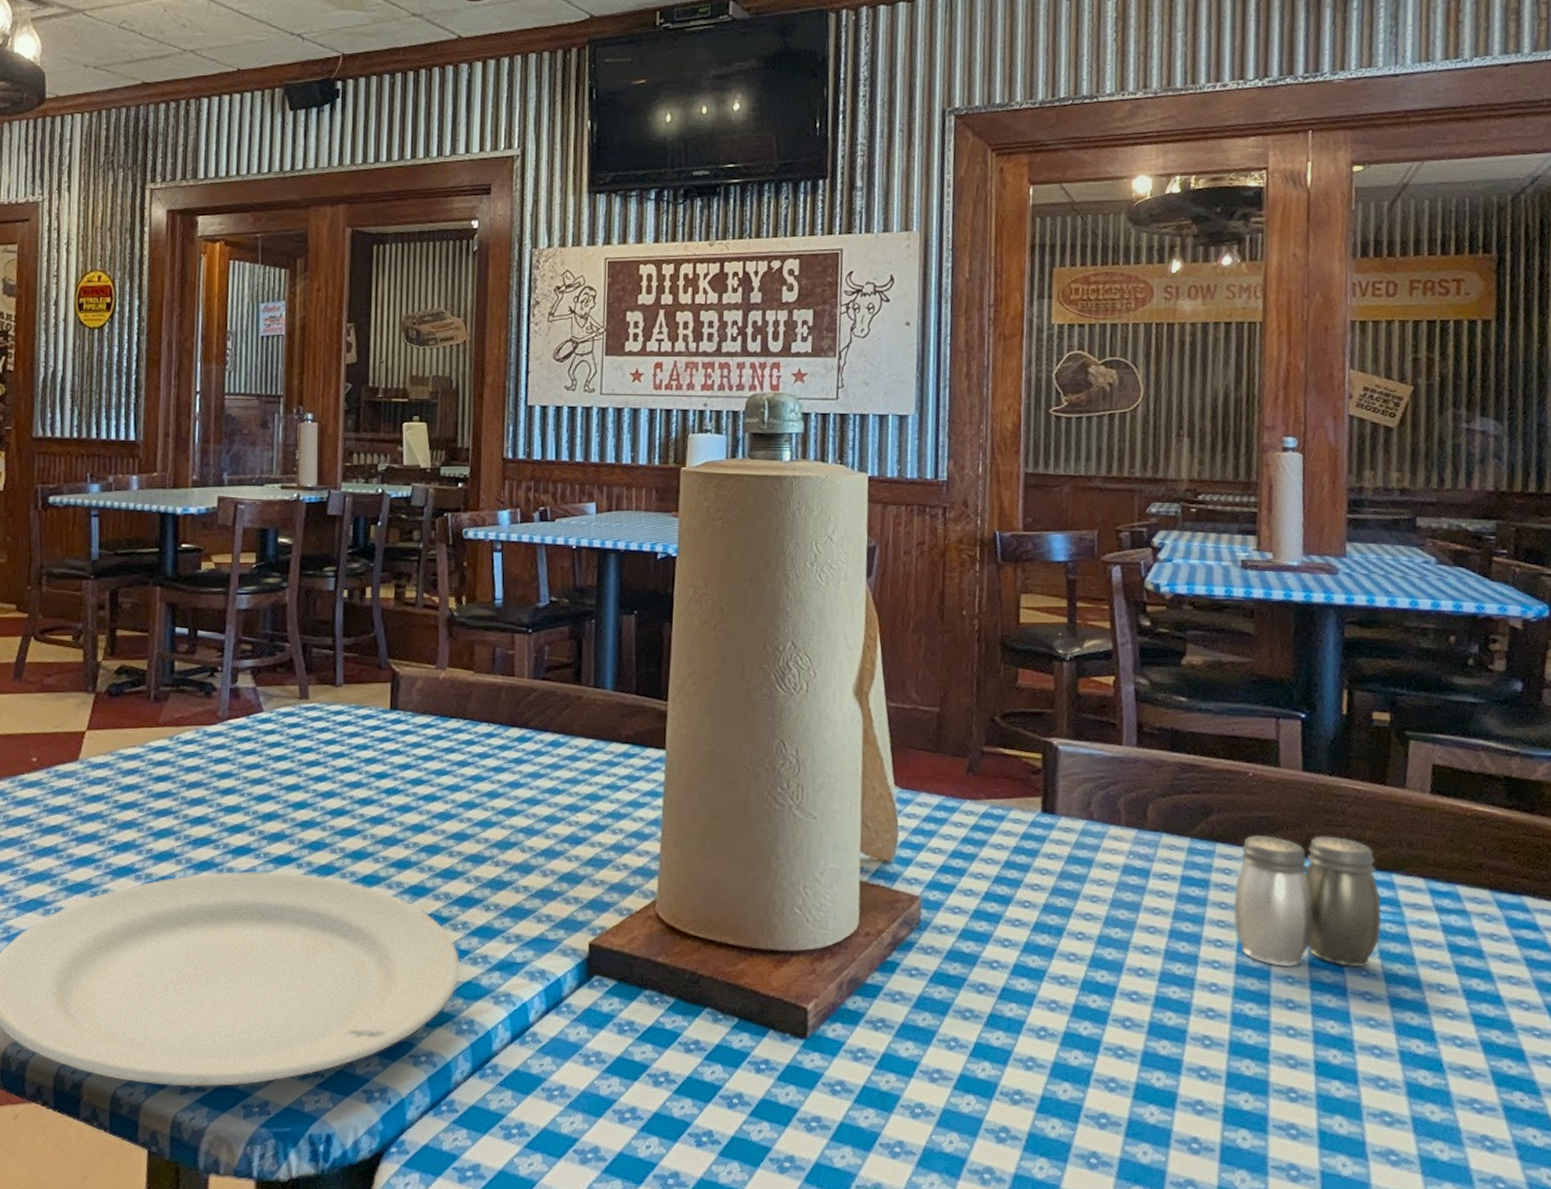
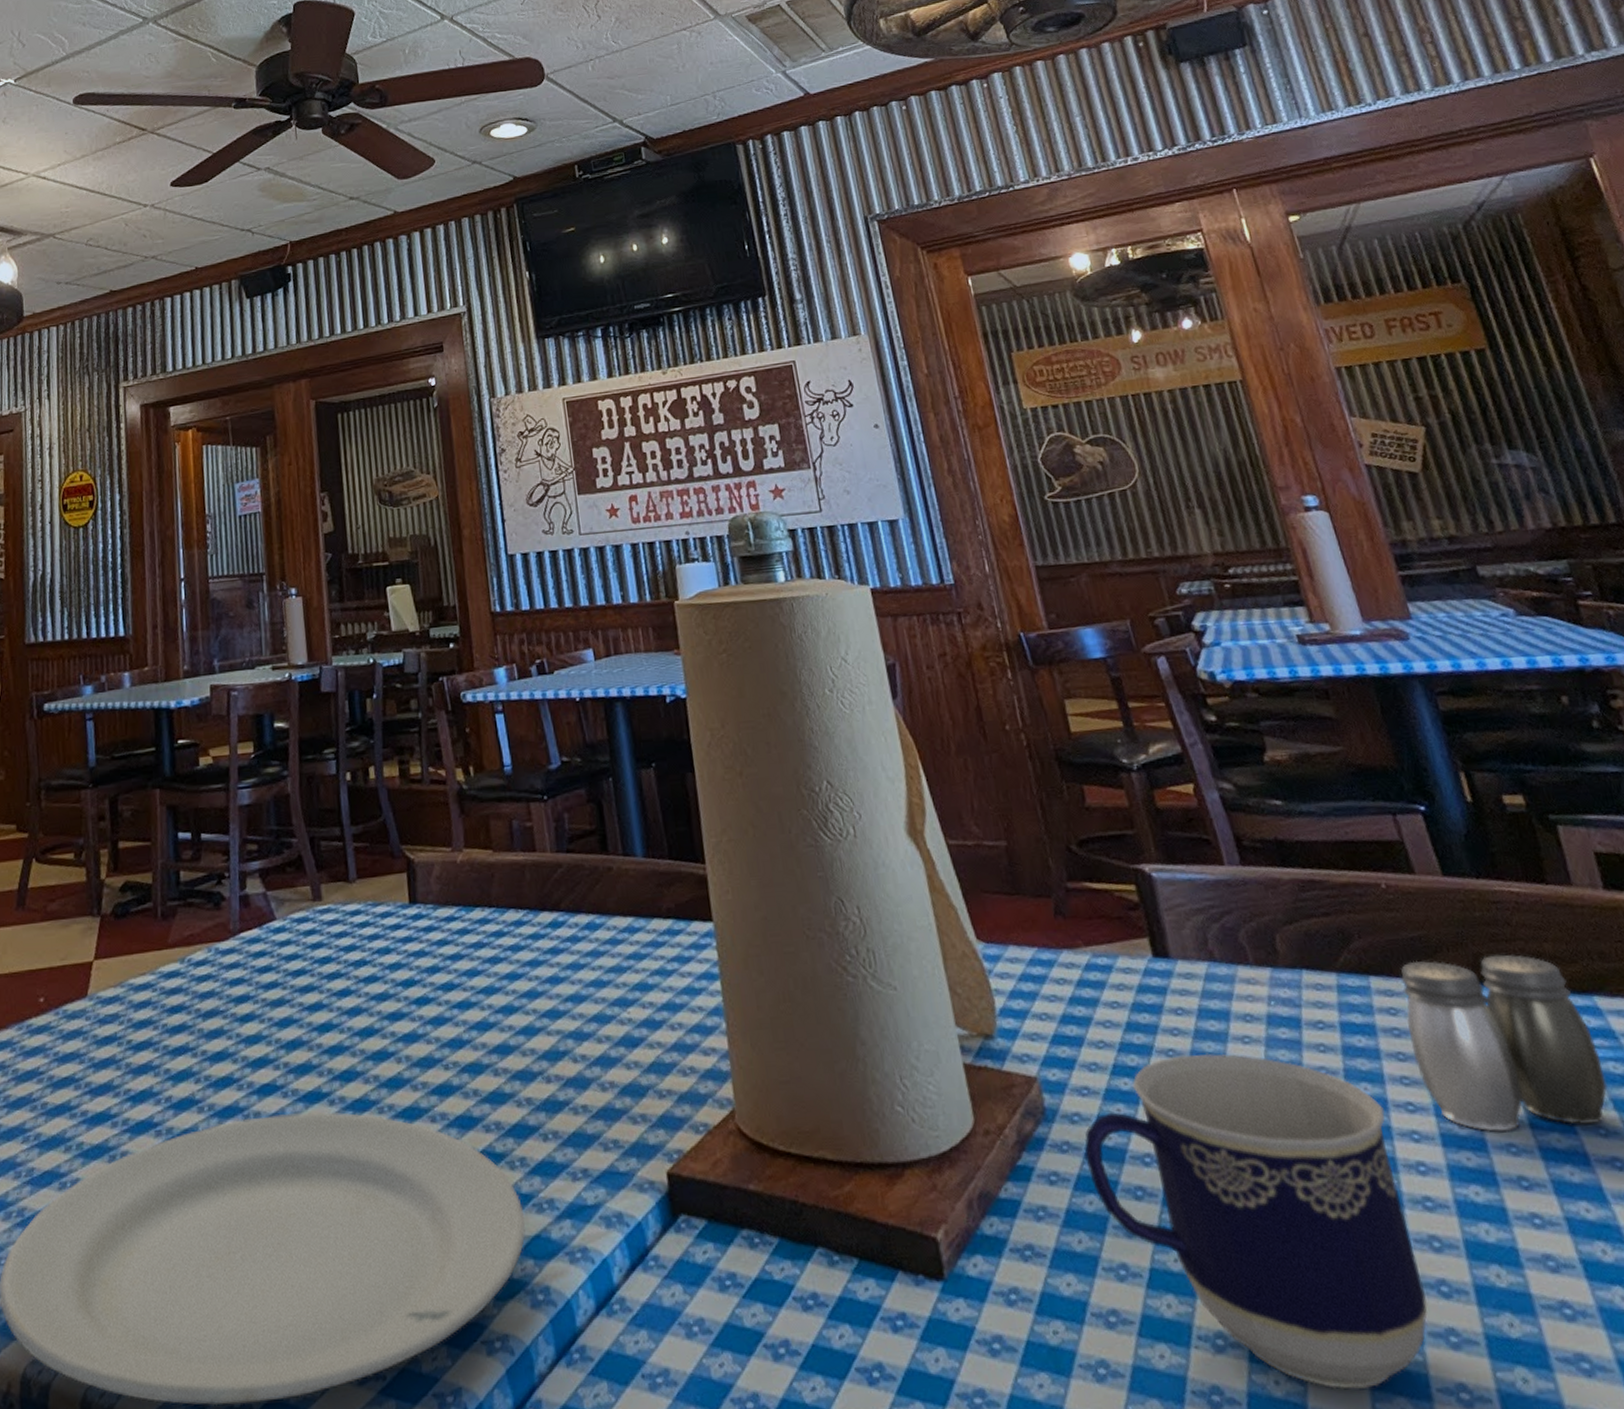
cup: none [944,890,1197,1136] -> present [1083,1053,1428,1390]

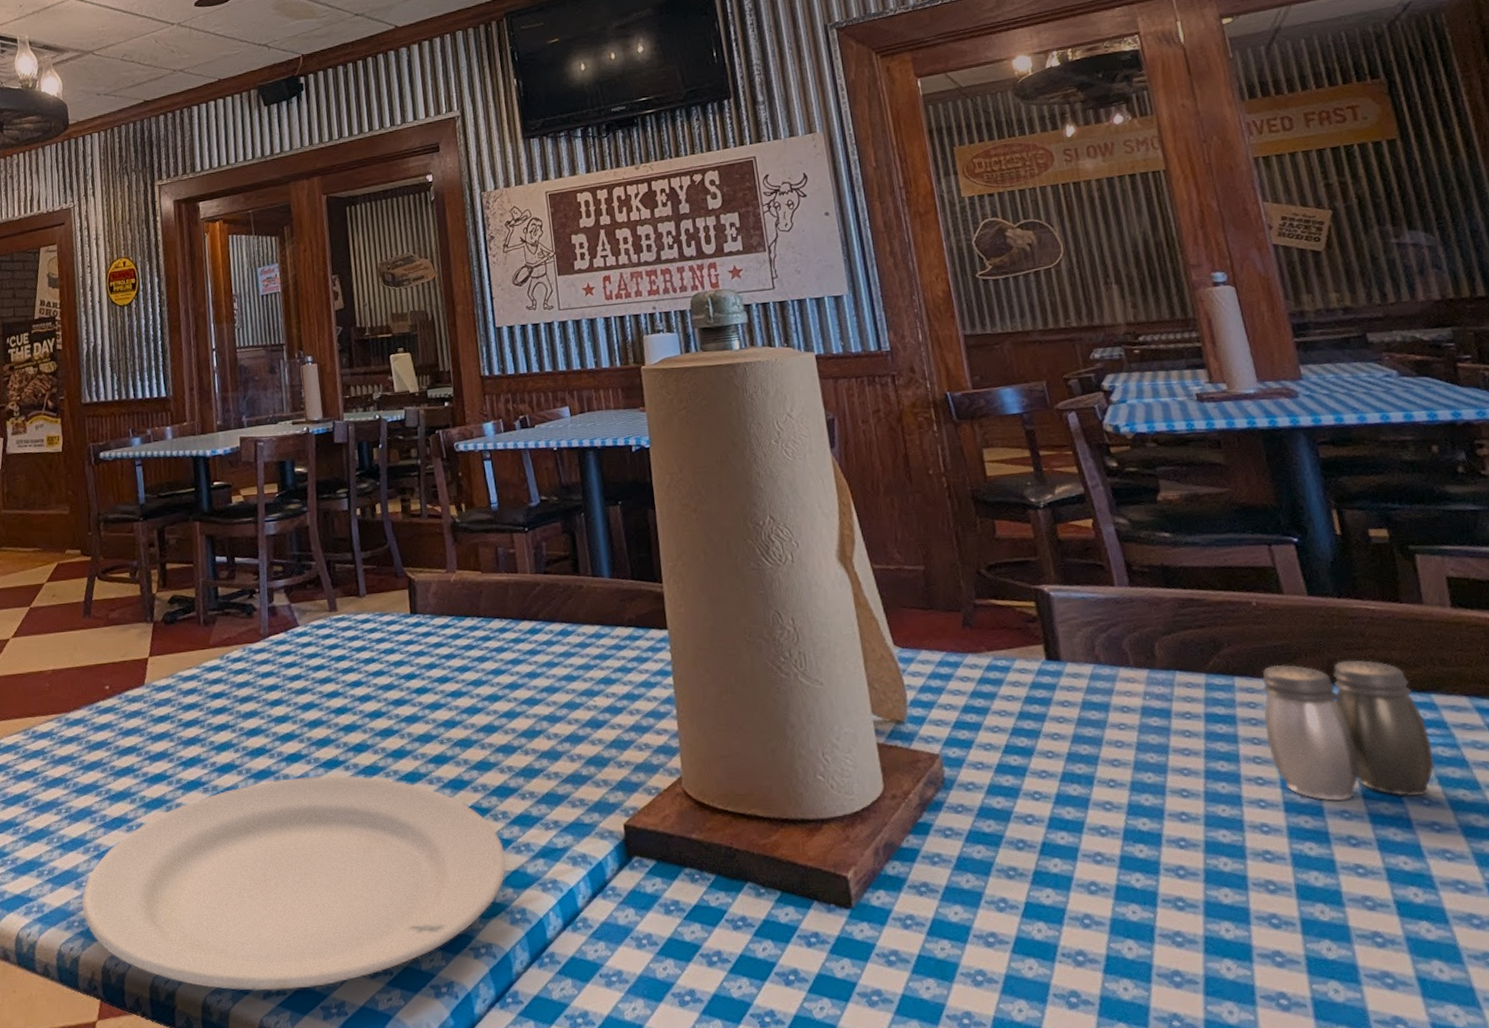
cup: present [1083,1053,1428,1390] -> none [975,736,1259,996]

